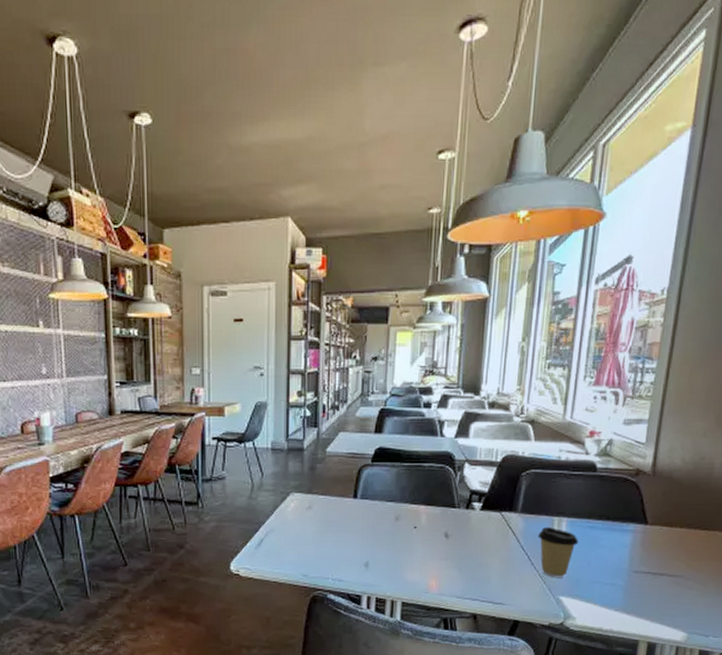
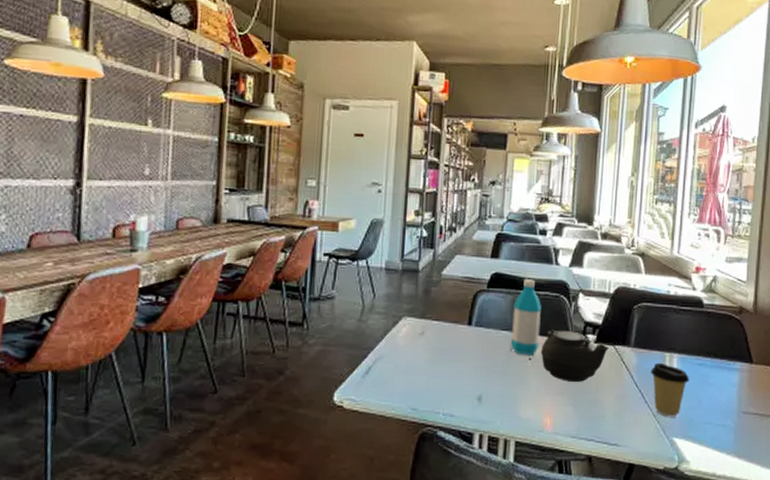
water bottle: none [396,452,426,524] -> present [511,279,541,356]
teapot: none [425,499,496,547] -> present [540,329,610,382]

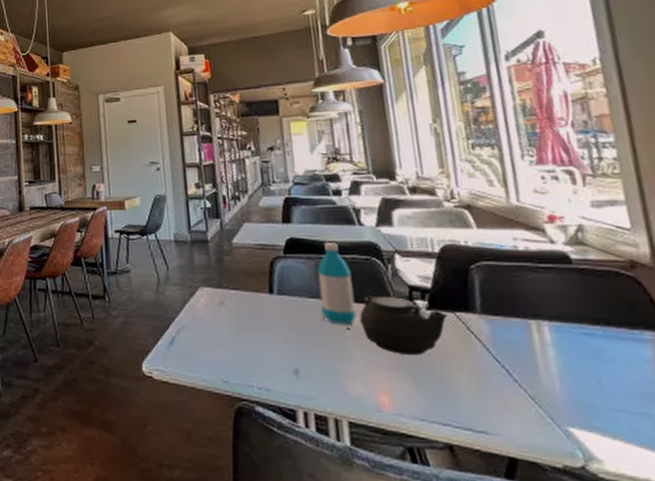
coffee cup: present [650,362,690,418] -> none [512,332,575,402]

